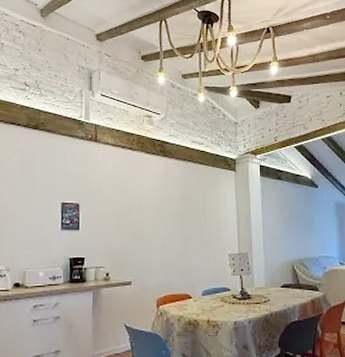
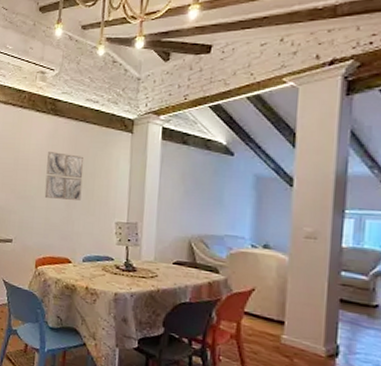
wall art: none [160,190,195,236] -> present [44,151,84,200]

